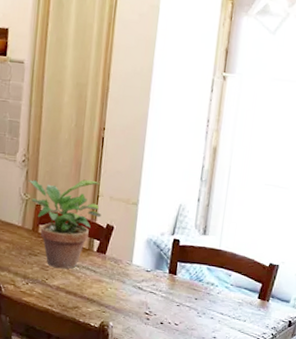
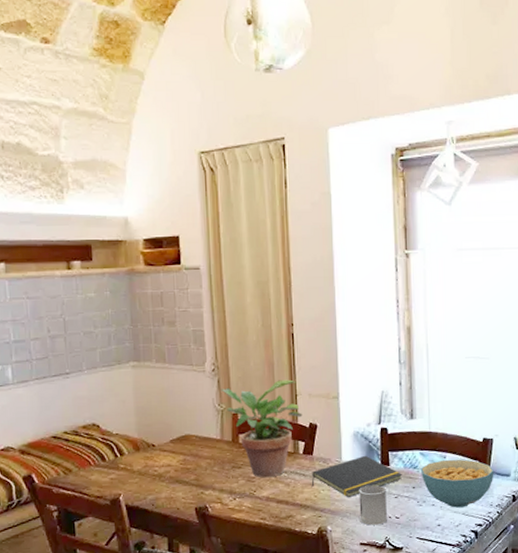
notepad: none [100,262,188,299] -> present [311,455,403,497]
cup: none [141,290,170,328] -> present [359,485,387,526]
cereal bowl: none [205,277,275,325] -> present [421,459,494,508]

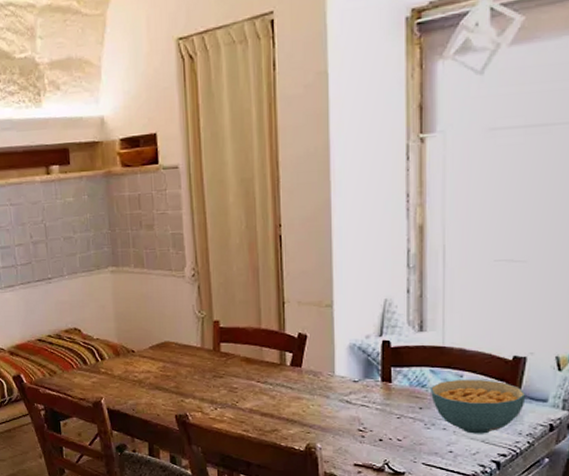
potted plant: present [221,379,303,478] -> none [201,286,290,389]
notepad: present [311,455,403,497] -> none [299,370,408,414]
cup: present [359,485,387,526] -> none [354,404,387,446]

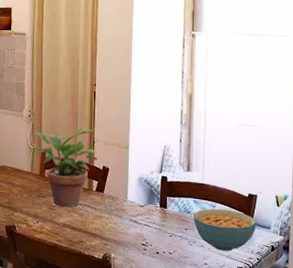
potted plant: none [201,286,290,389] -> present [34,128,98,208]

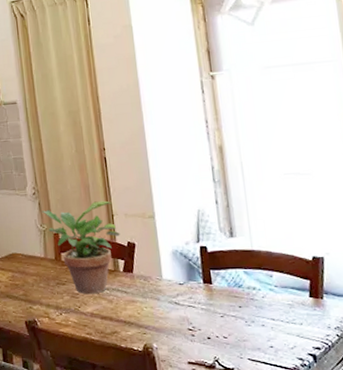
cereal bowl: present [193,208,257,251] -> none [247,278,329,329]

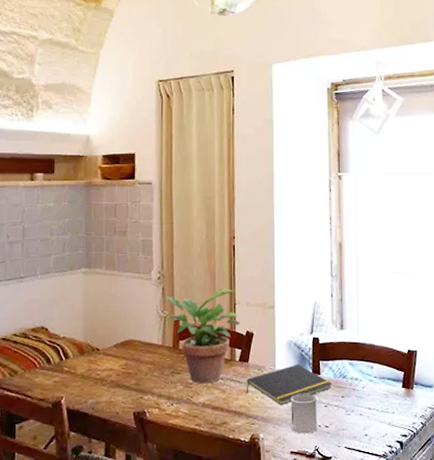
notepad: none [133,273,227,315] -> present [246,364,333,405]
cup: none [182,304,215,344] -> present [291,394,317,434]

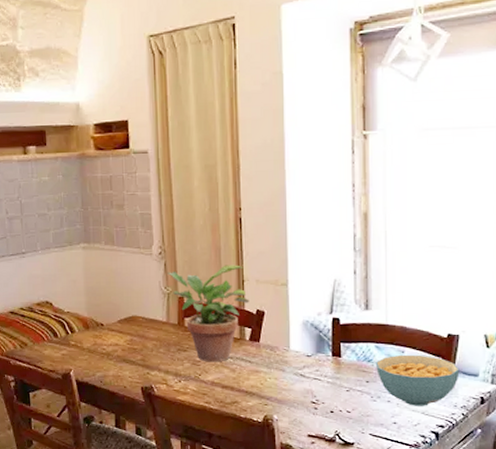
notepad: present [246,364,333,405] -> none [257,345,356,387]
cup: present [291,394,317,434] -> none [308,377,337,418]
cereal bowl: none [350,370,418,418] -> present [376,354,460,406]

